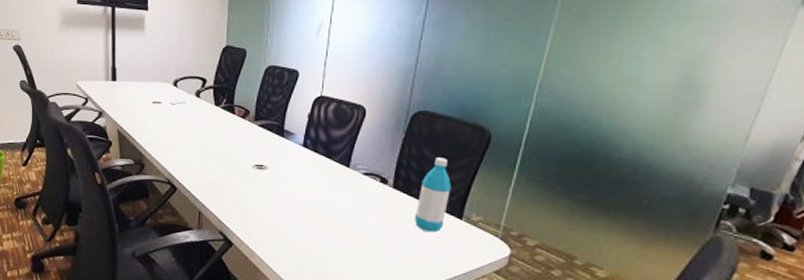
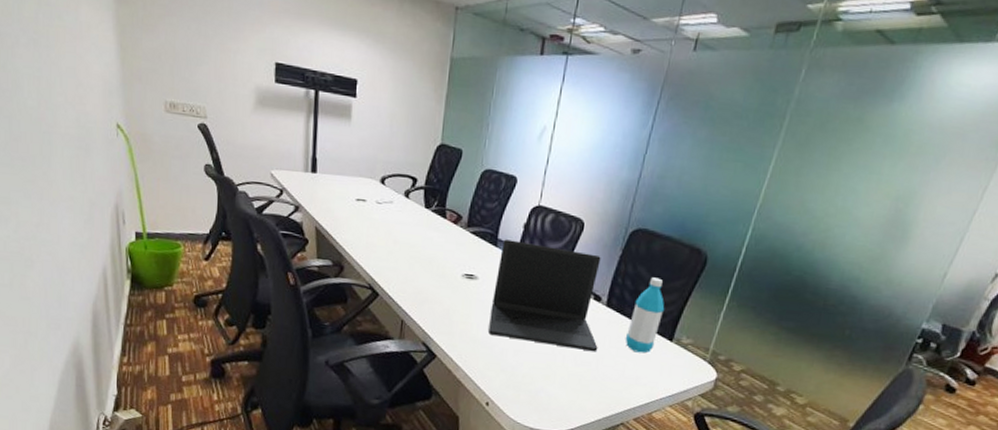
laptop: none [281,130,388,234] -> present [488,239,601,352]

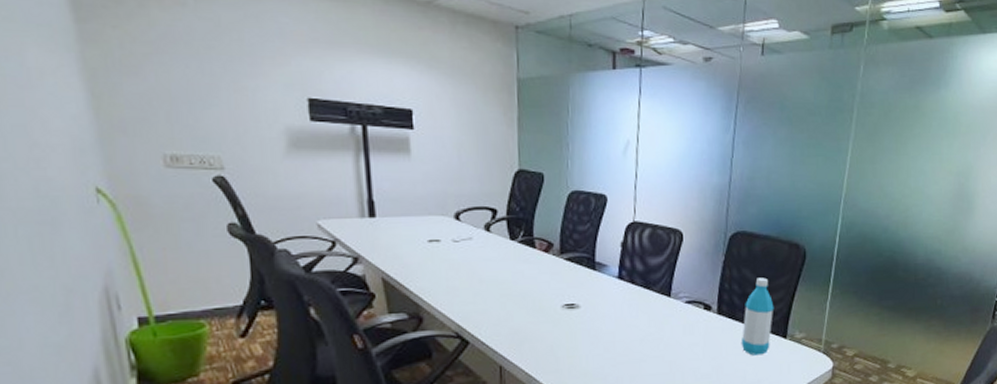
laptop: present [488,239,601,352] -> none [598,261,716,365]

